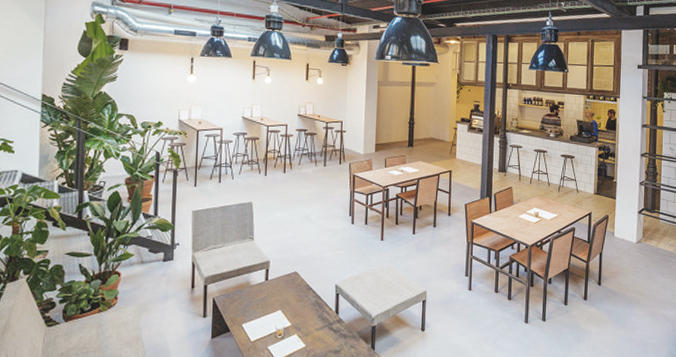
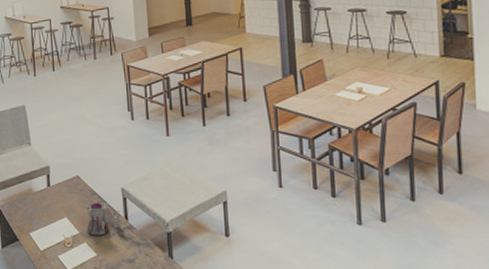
teapot: none [297,295,331,328] -> present [82,201,120,236]

